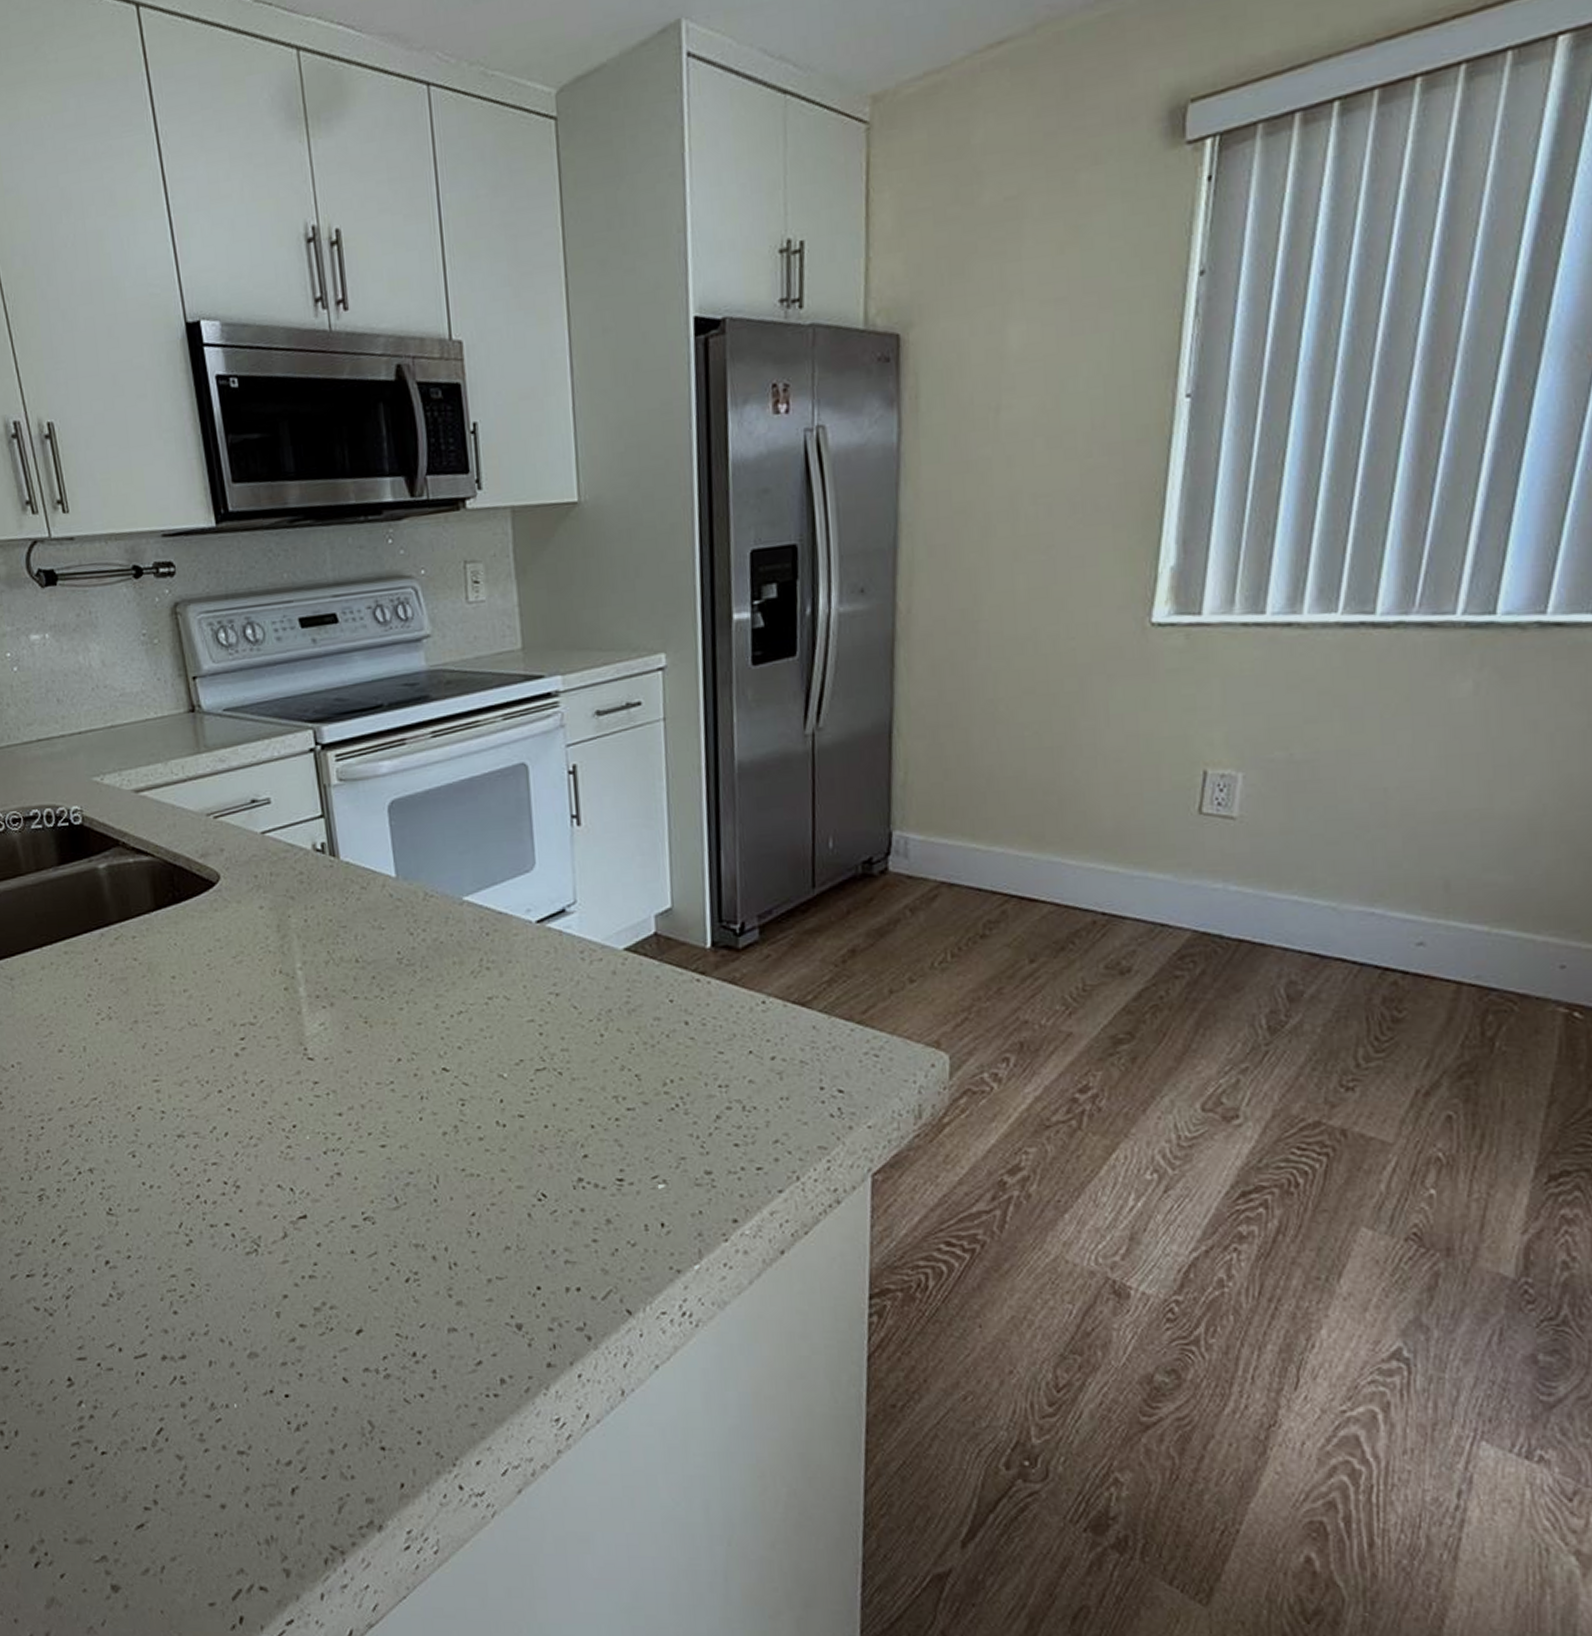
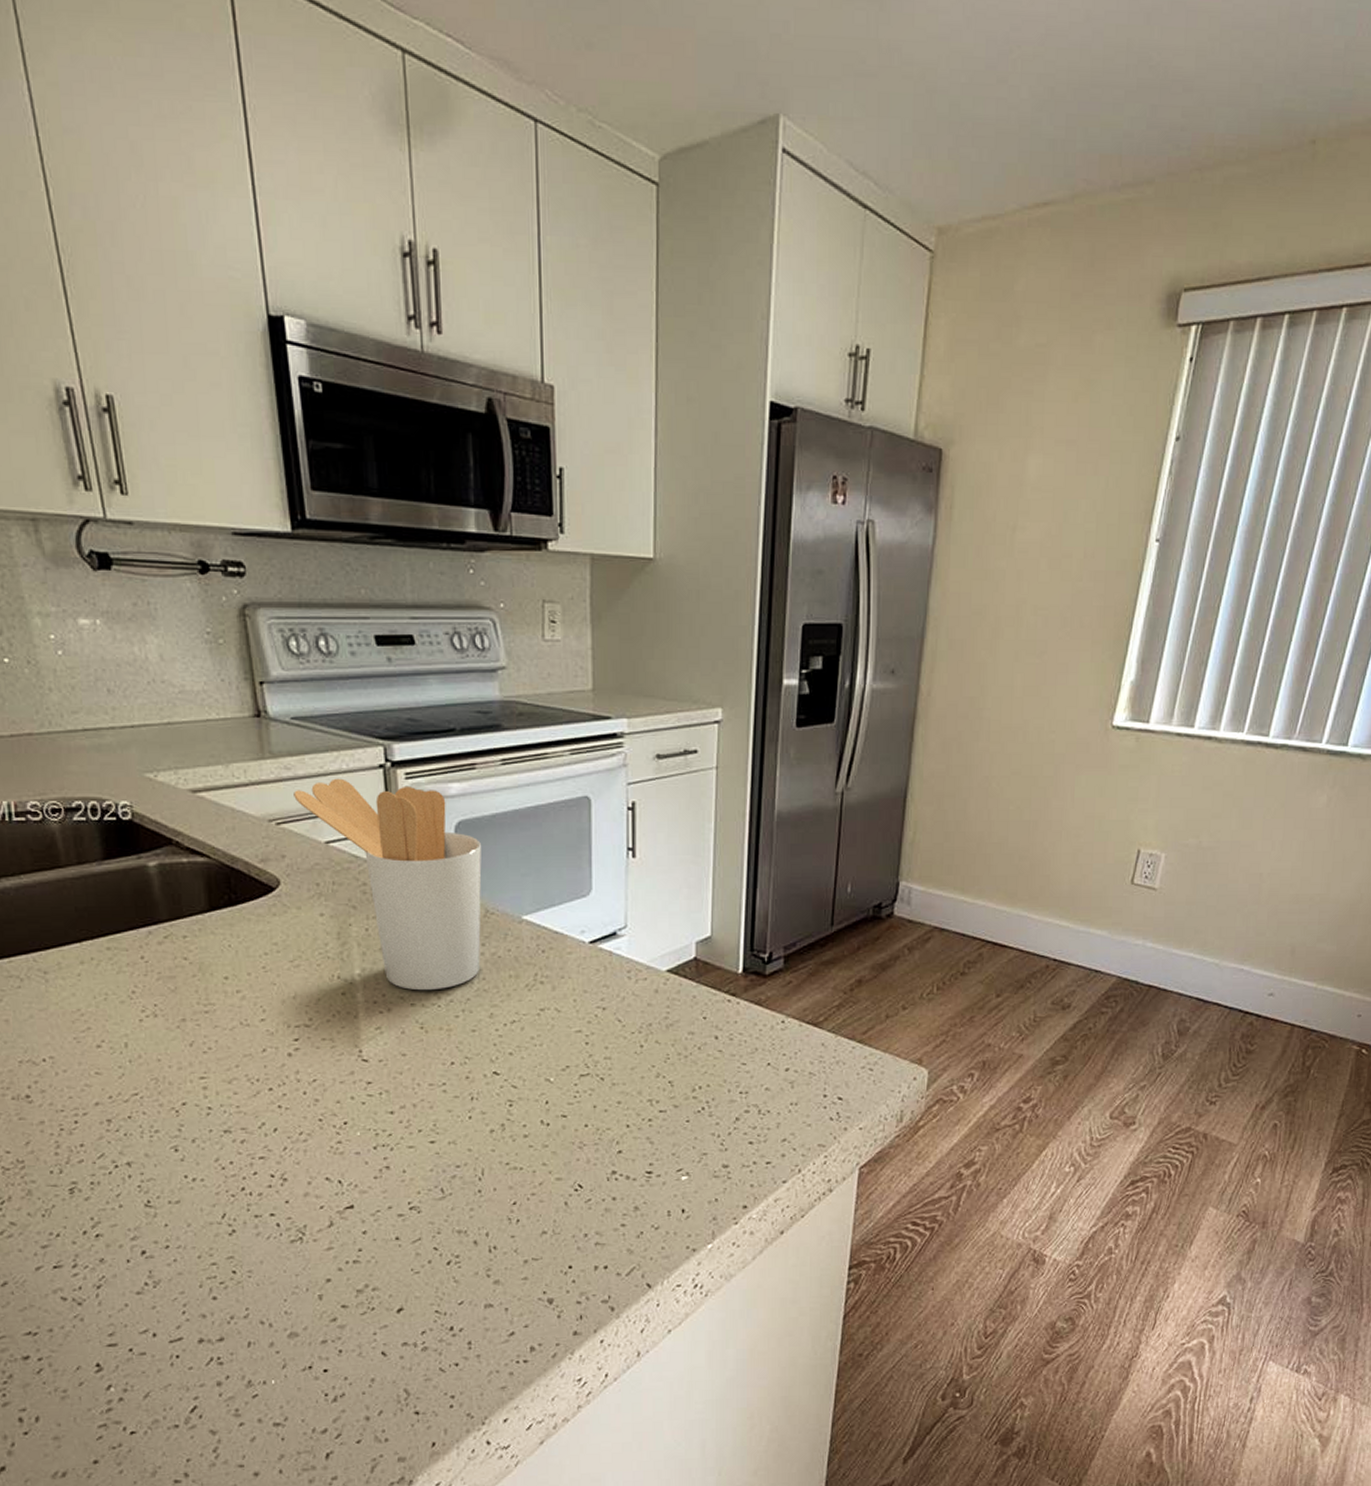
utensil holder: none [229,766,423,983] -> present [293,778,482,991]

